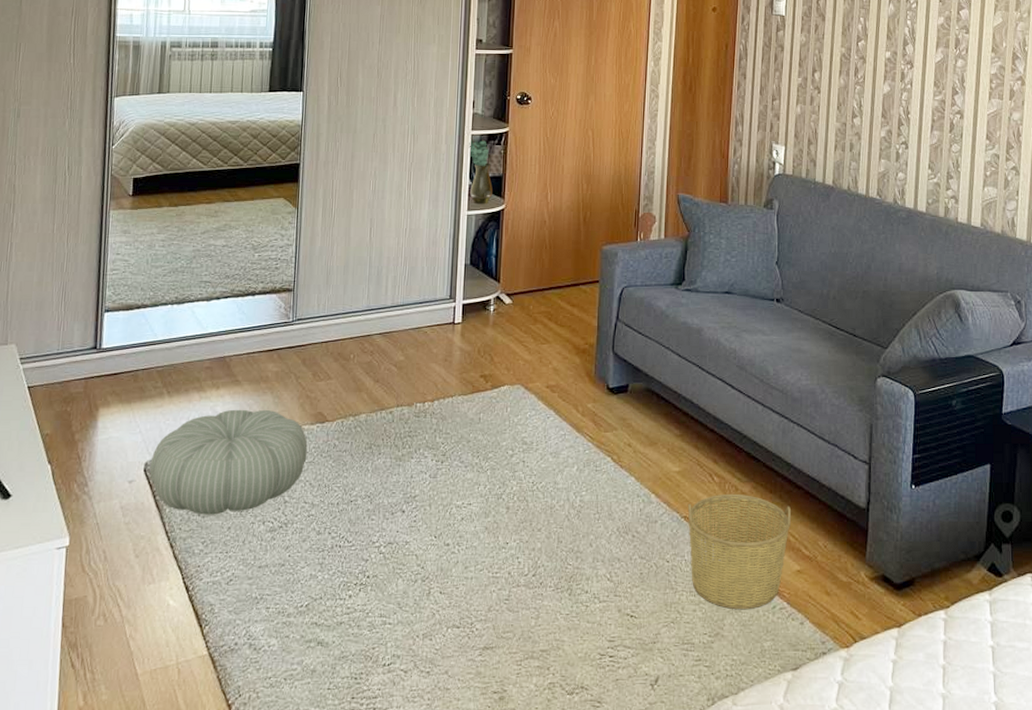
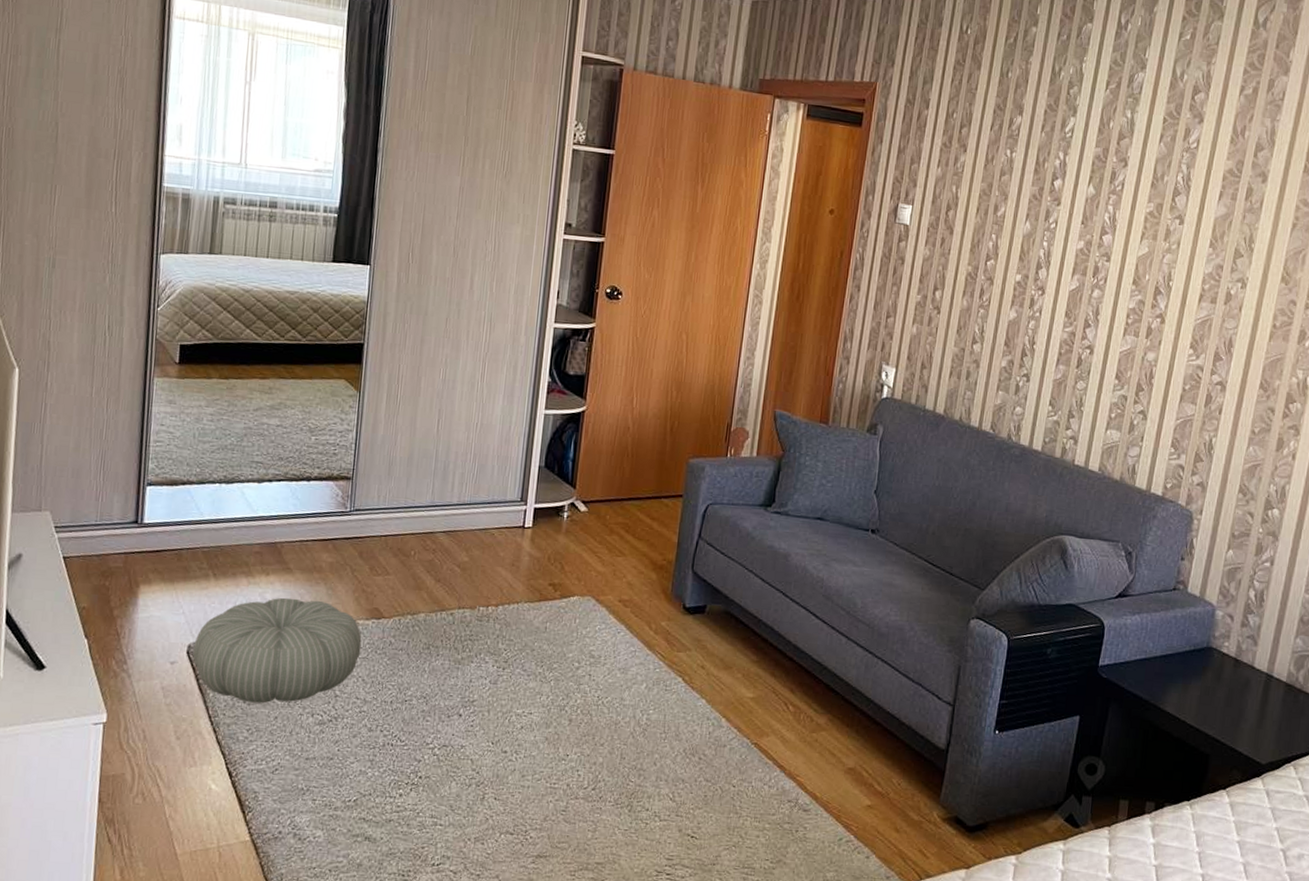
vase: present [469,137,493,205] -> none [549,330,574,405]
basket: present [687,493,792,609] -> none [757,723,868,839]

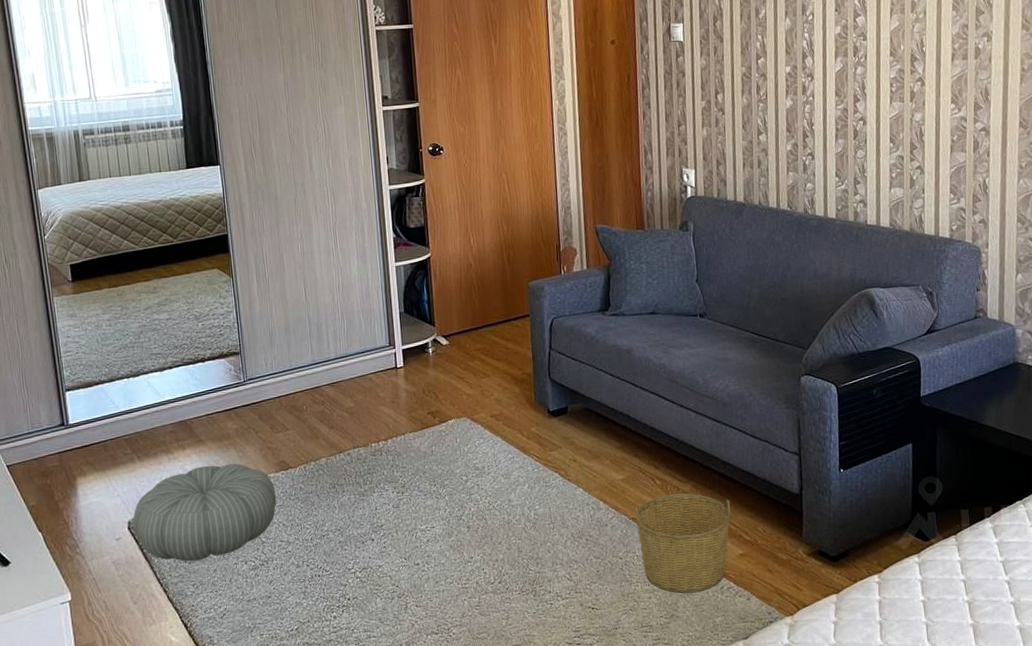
basket: none [757,723,868,839] -> present [634,493,731,593]

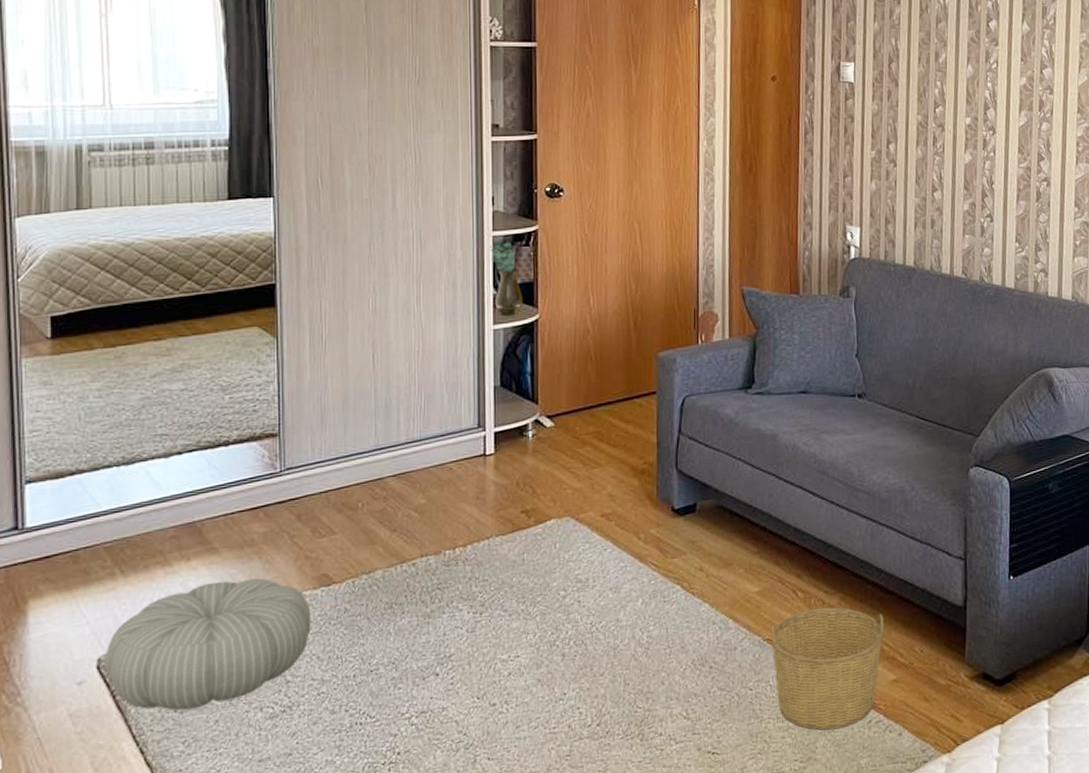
vase: none [388,192,417,256] -> present [490,239,523,317]

